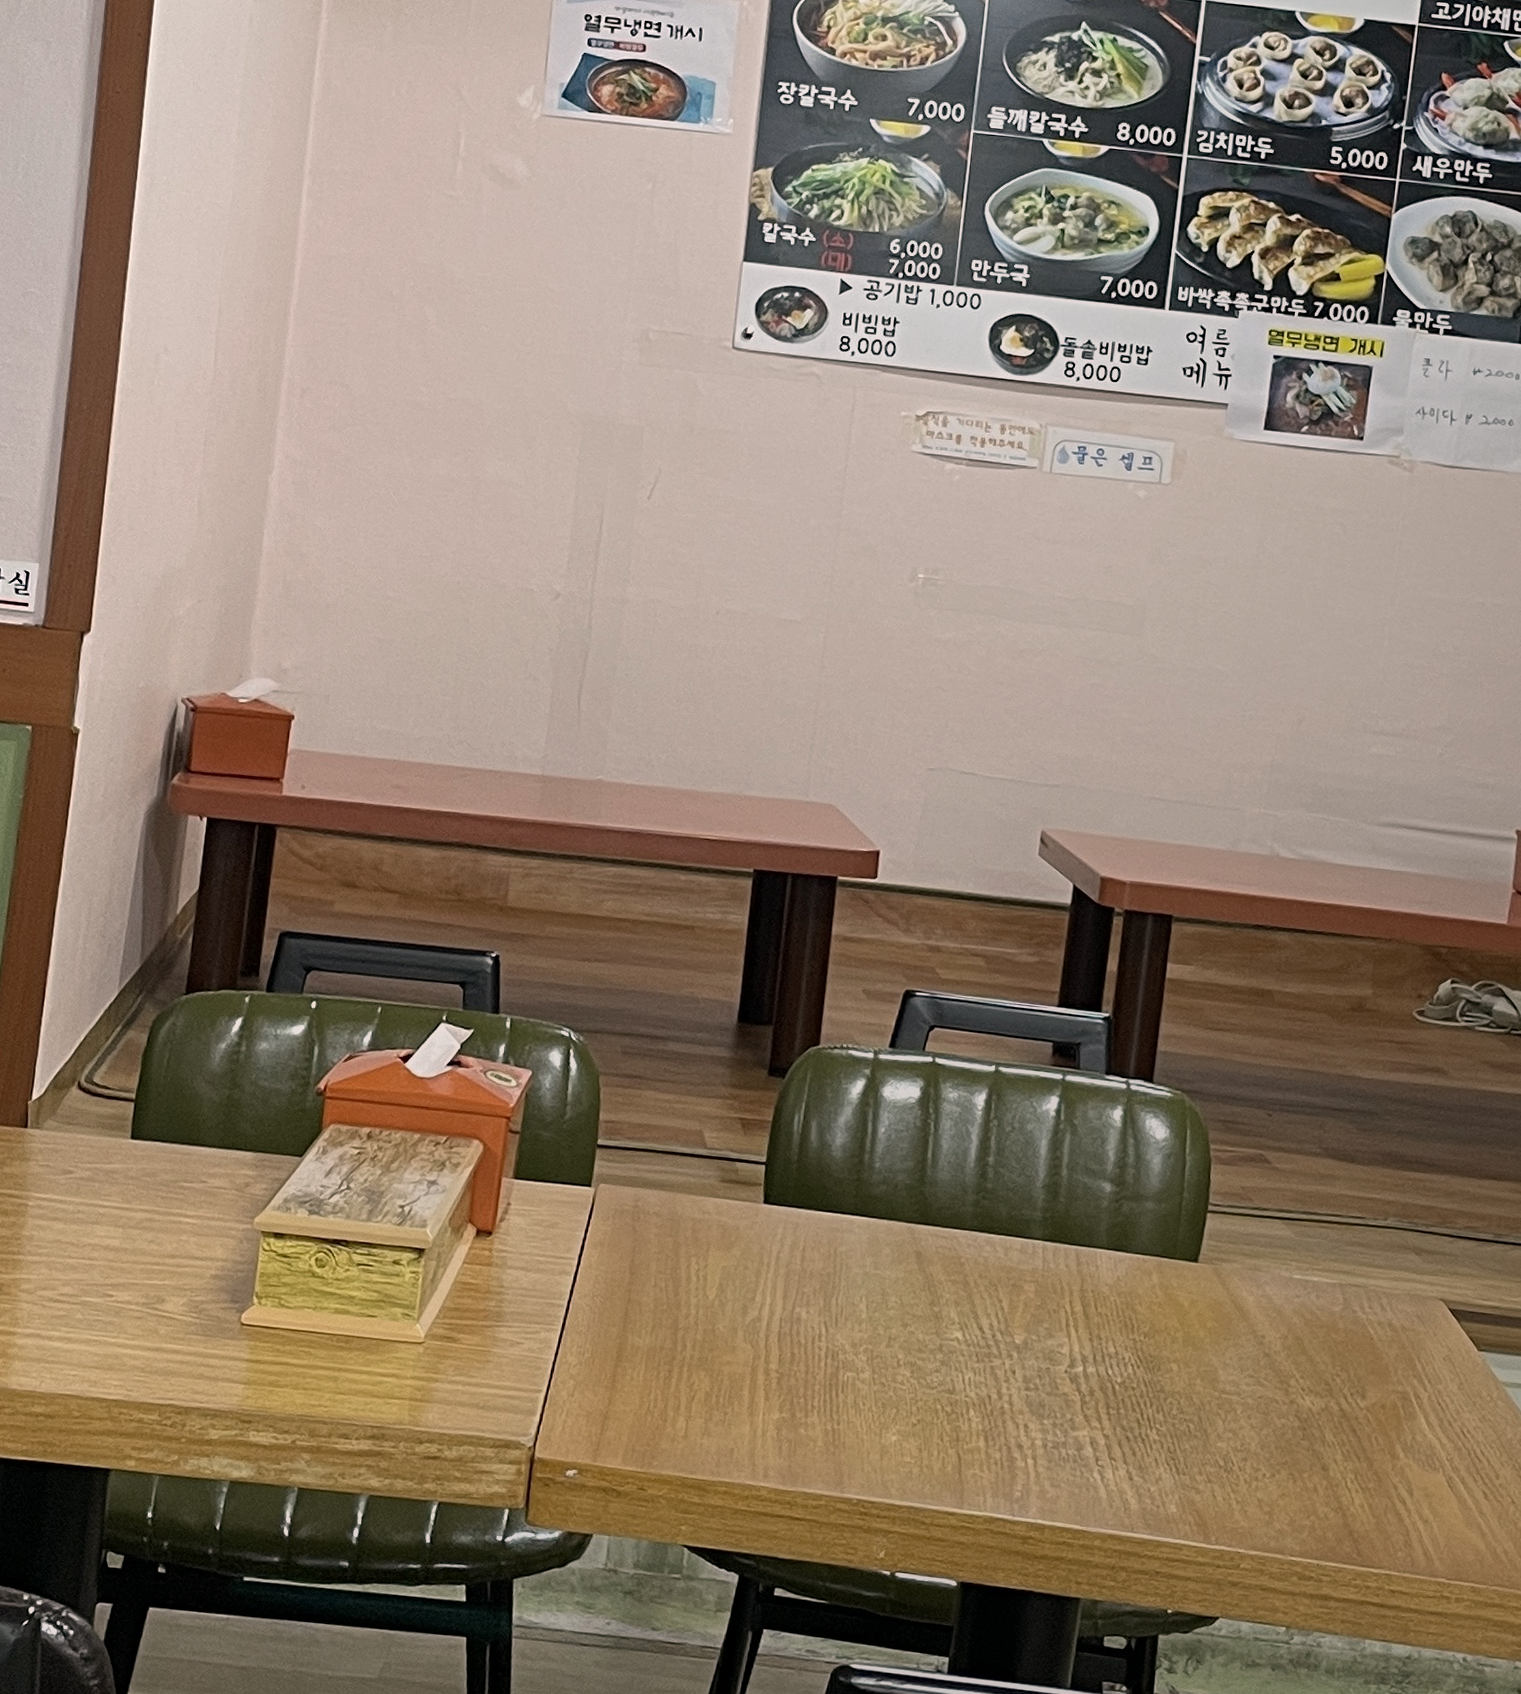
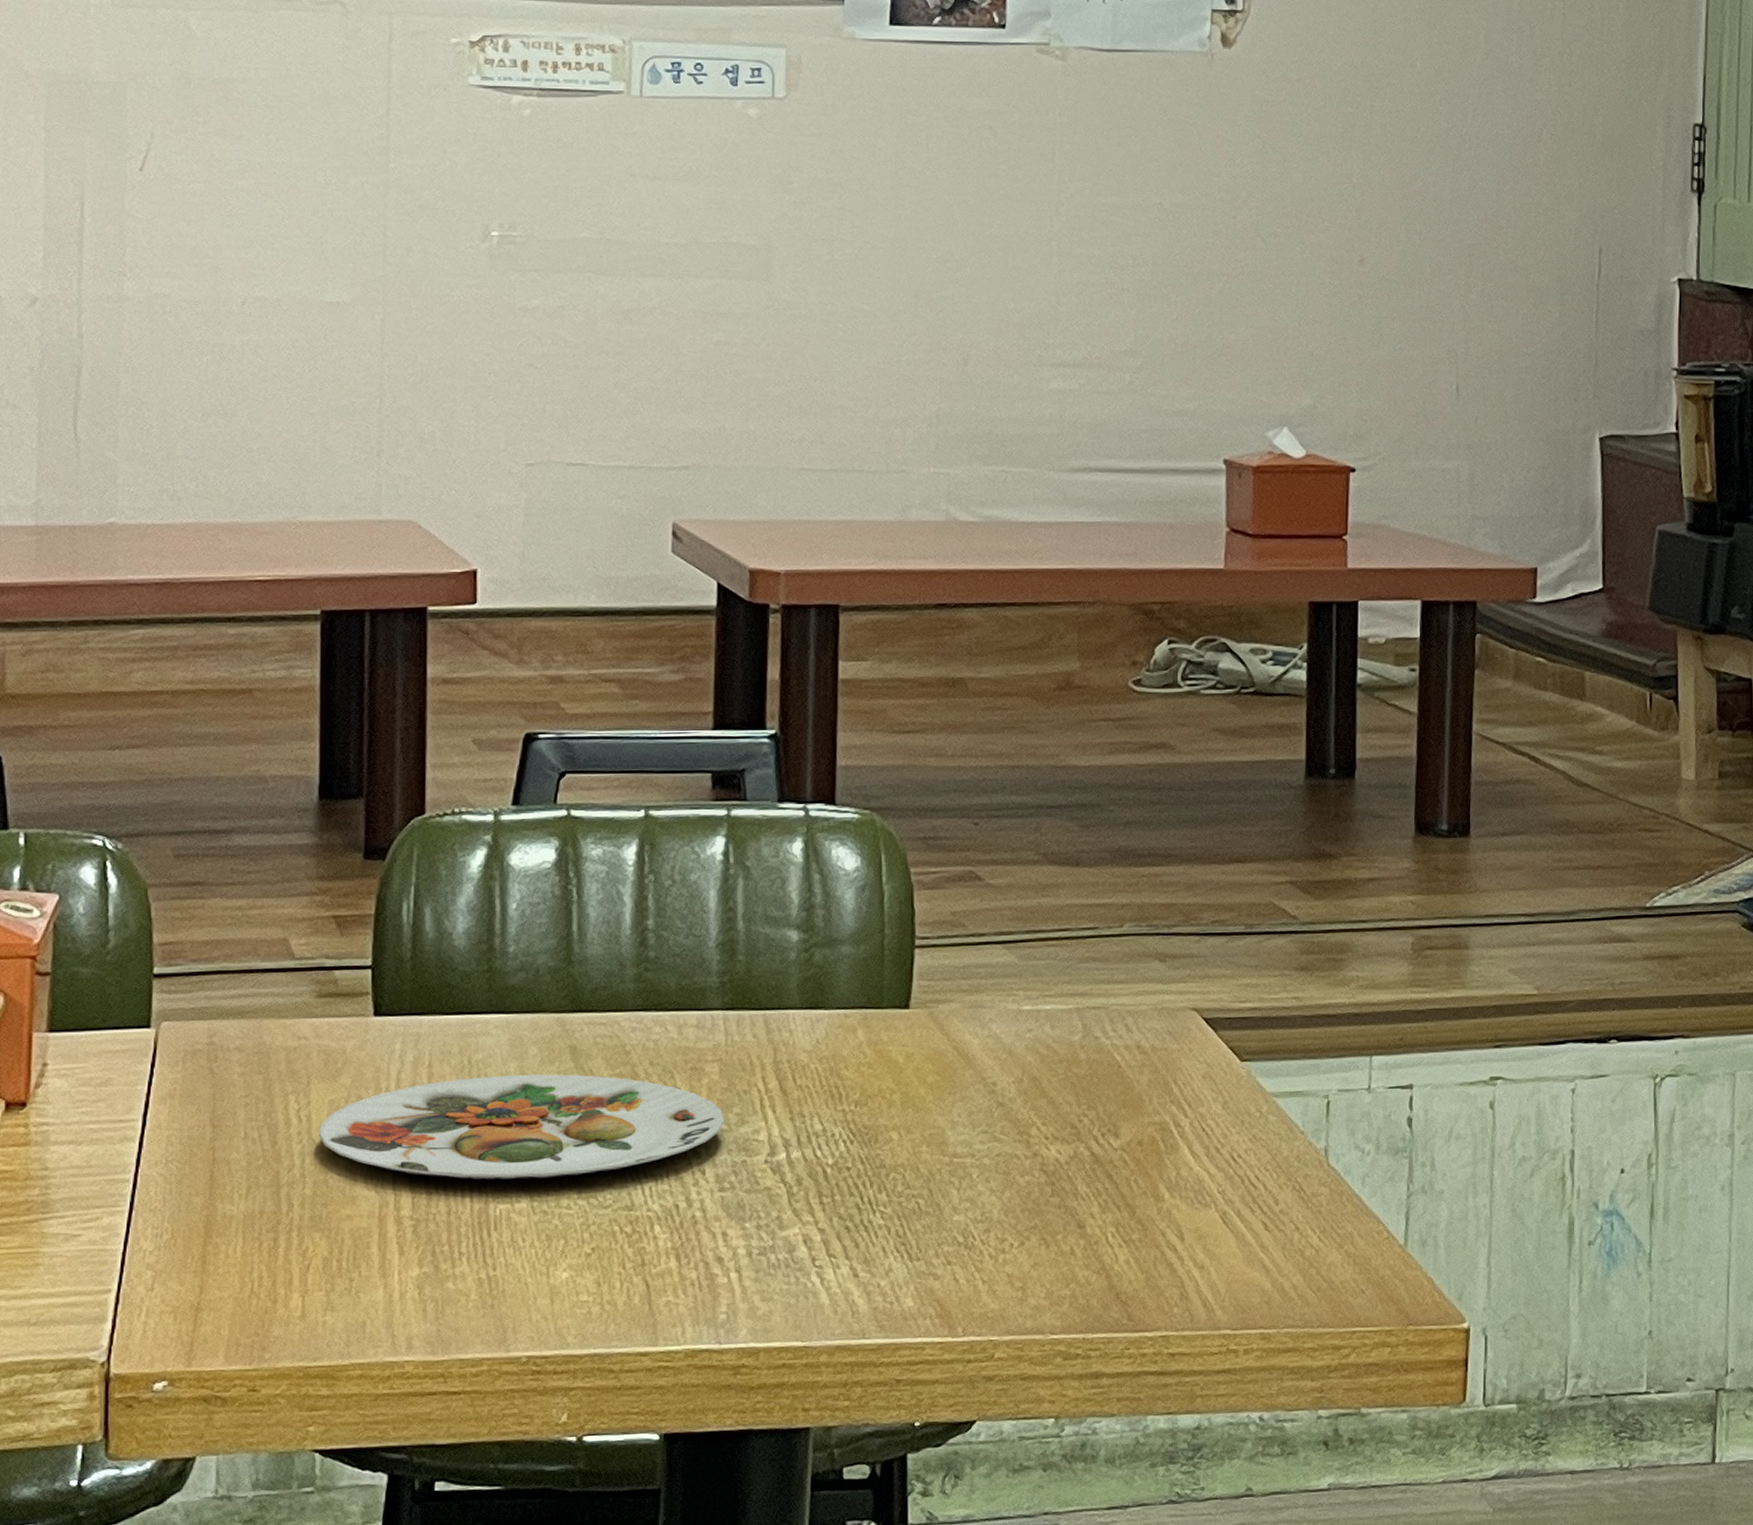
plate: none [711,1264,1035,1359] -> present [318,1074,724,1180]

